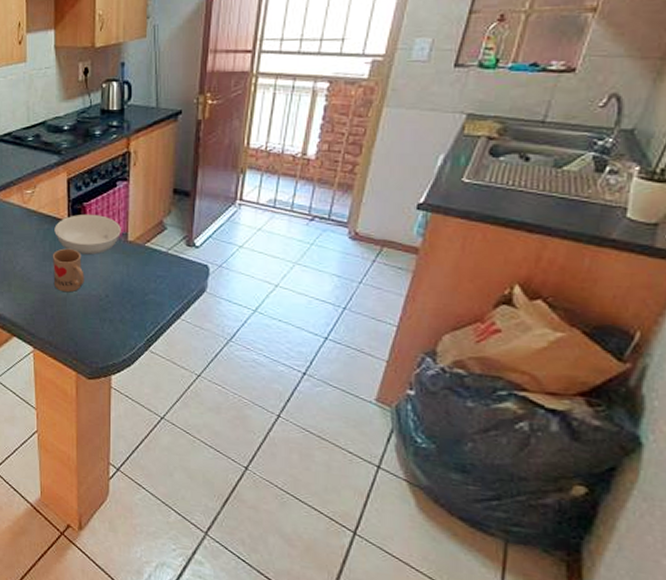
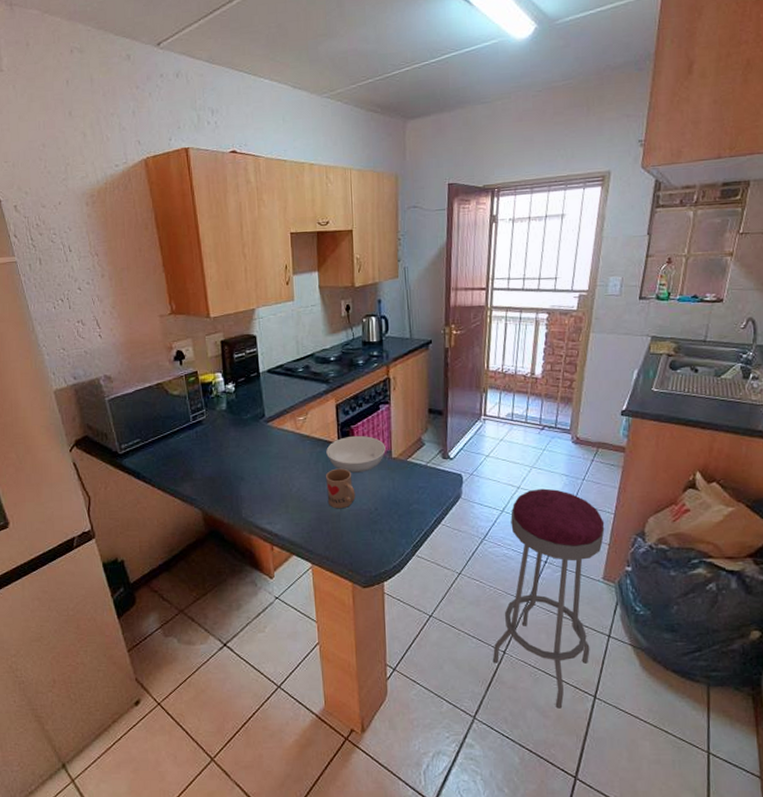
bar stool: none [233,289,384,540] -> present [493,488,605,709]

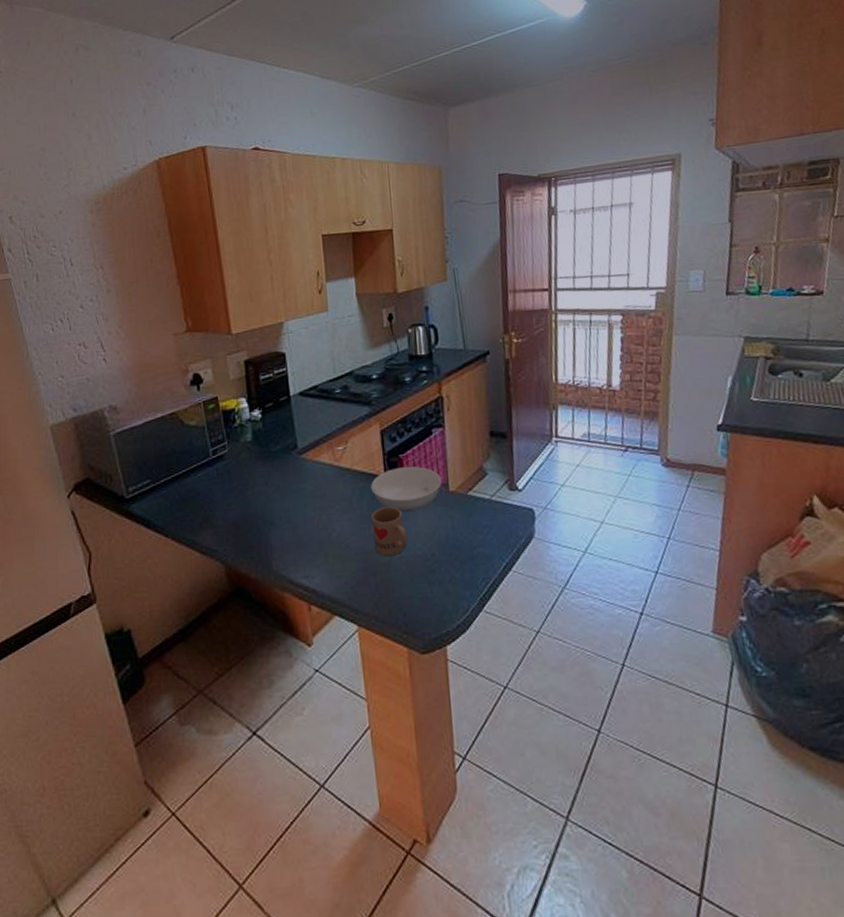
bar stool: present [493,488,605,709] -> none [585,522,710,803]

